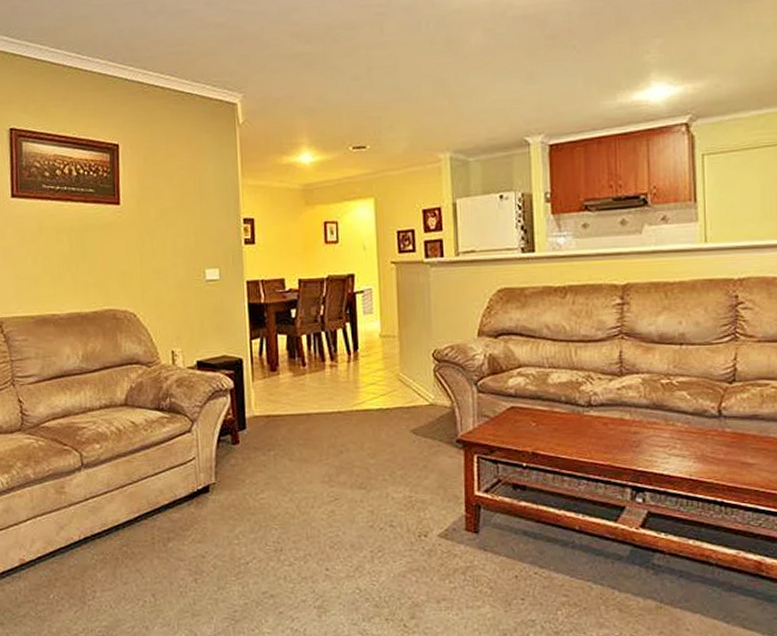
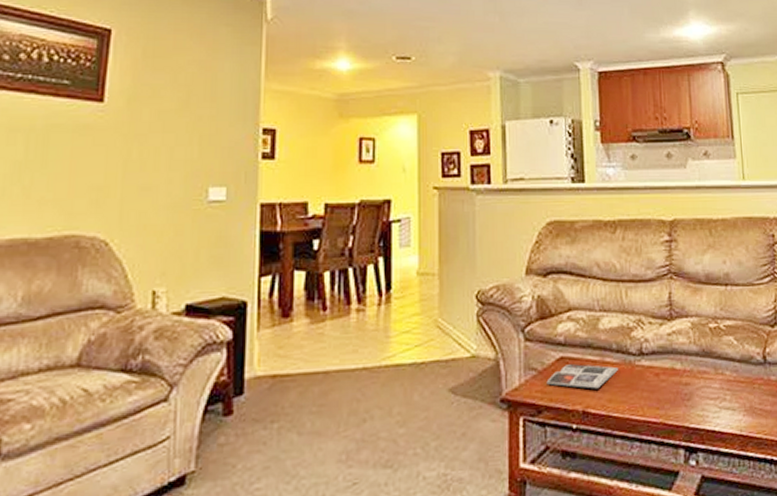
magazine: none [498,413,568,434] -> present [546,364,619,389]

